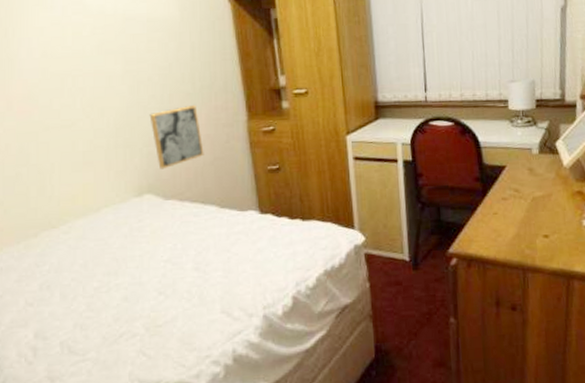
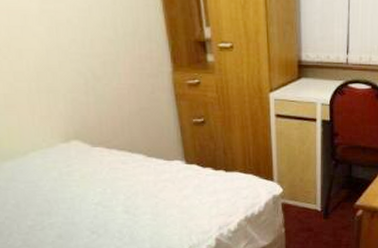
wall art: present [149,104,204,170] -> none [71,52,130,117]

